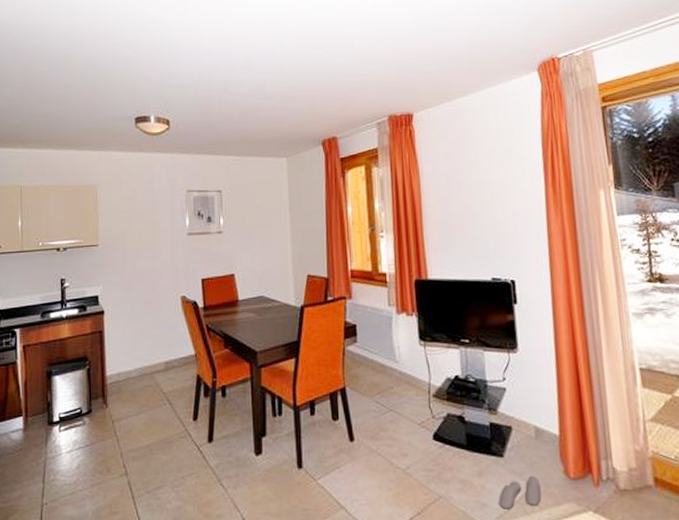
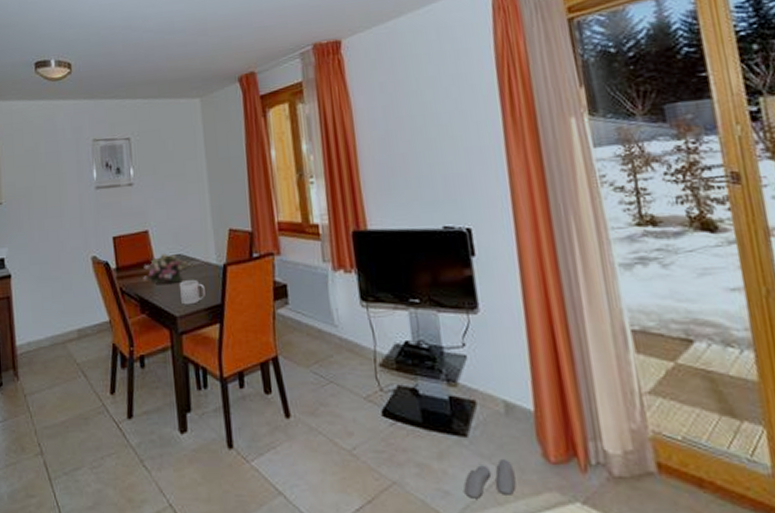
flower arrangement: none [228,294,270,323] -> present [143,252,189,285]
mug: none [260,318,284,342] -> present [179,279,205,305]

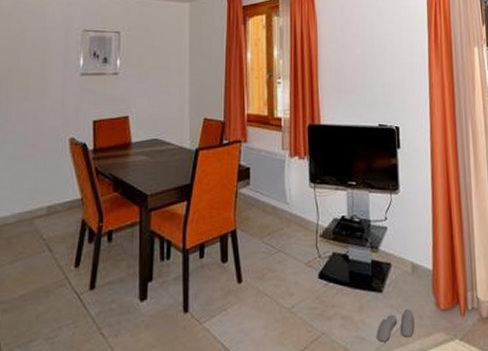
flower arrangement: present [143,252,189,285] -> none [119,136,164,166]
mug: present [179,279,205,305] -> none [152,161,177,185]

